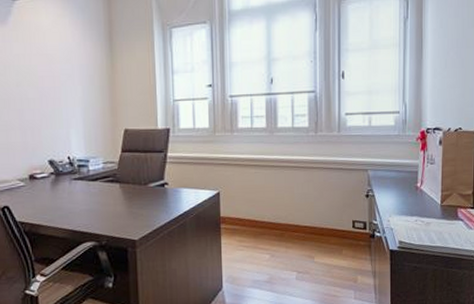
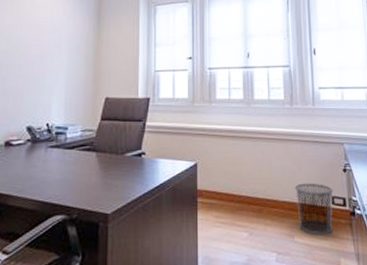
waste bin: none [316,208,355,256] -> present [295,183,333,235]

